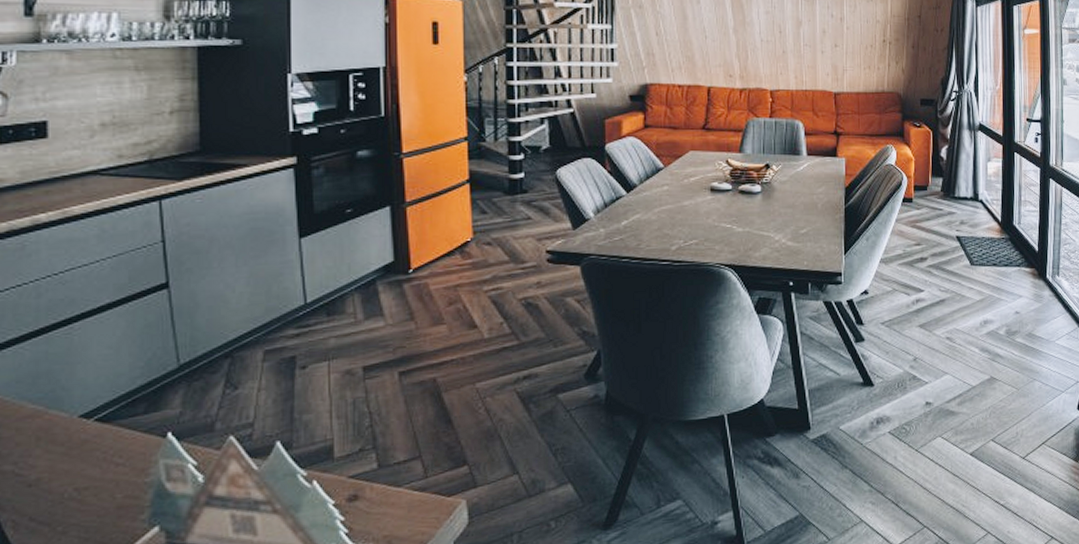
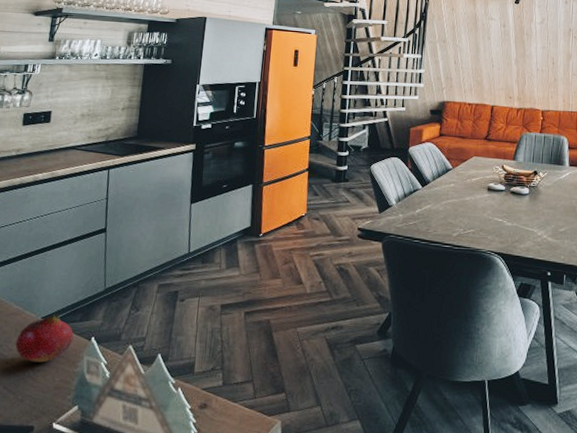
fruit: none [40,408,136,479] -> present [15,313,74,363]

